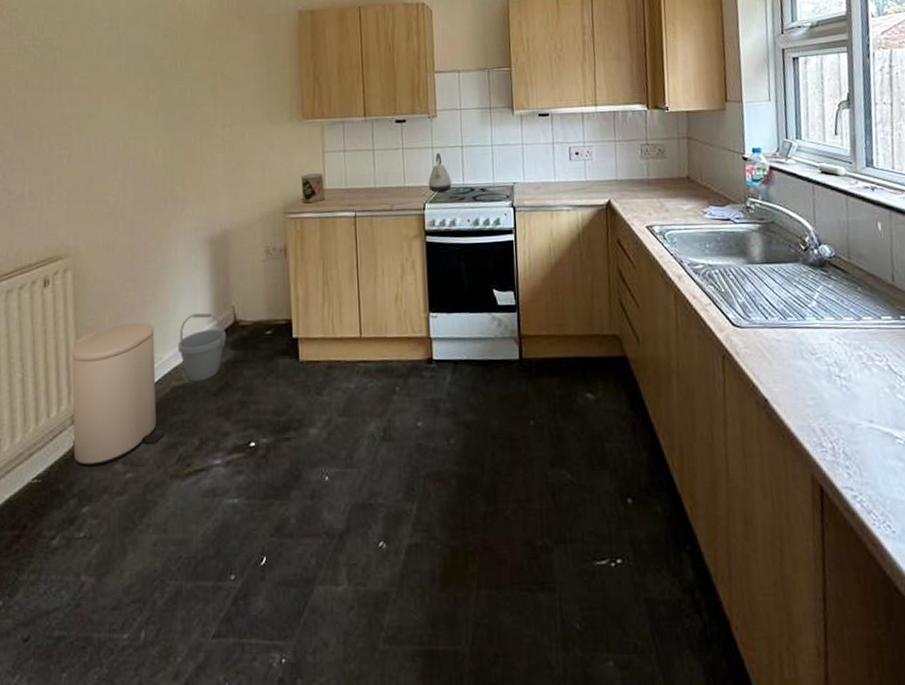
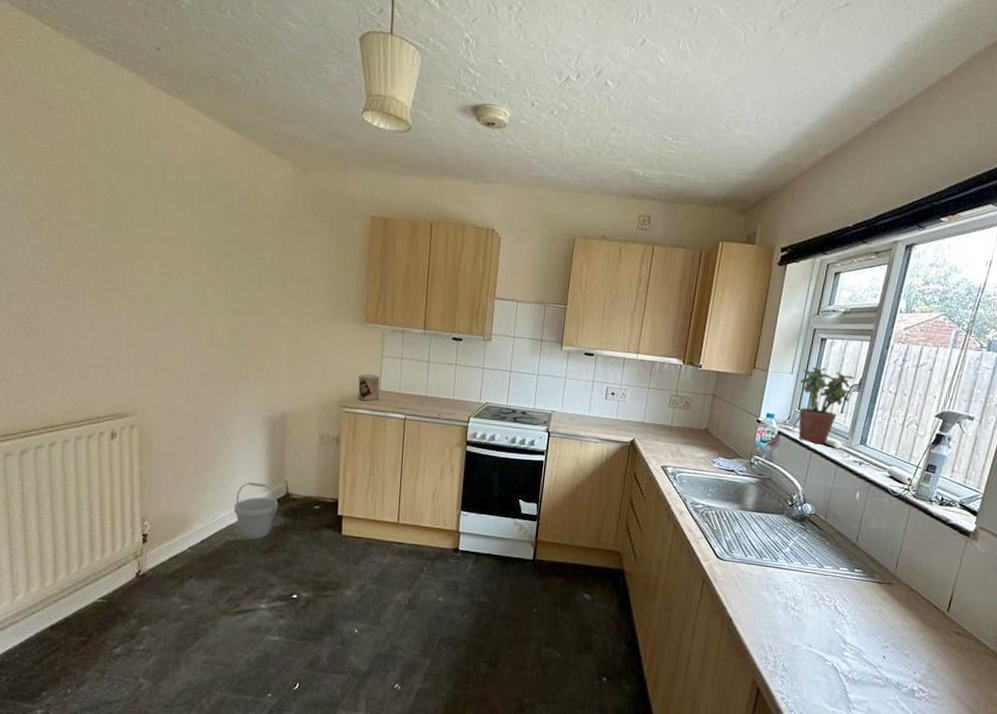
pedal bin: present [71,322,166,467] -> none [135,482,219,596]
kettle: present [428,152,452,192] -> none [475,373,497,410]
potted plant: none [781,88,844,175] -> present [798,367,854,445]

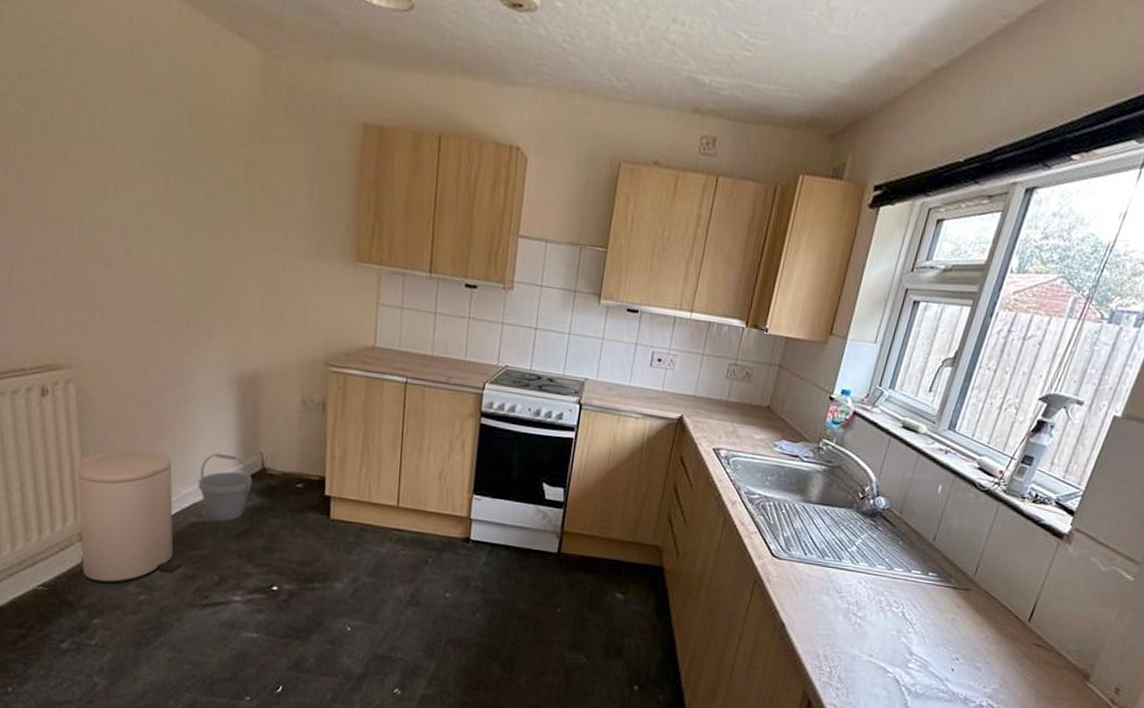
pedal bin: none [135,482,219,596] -> present [76,451,183,585]
tin can: present [358,374,380,402] -> none [348,326,375,361]
potted plant: present [798,367,854,445] -> none [877,336,949,429]

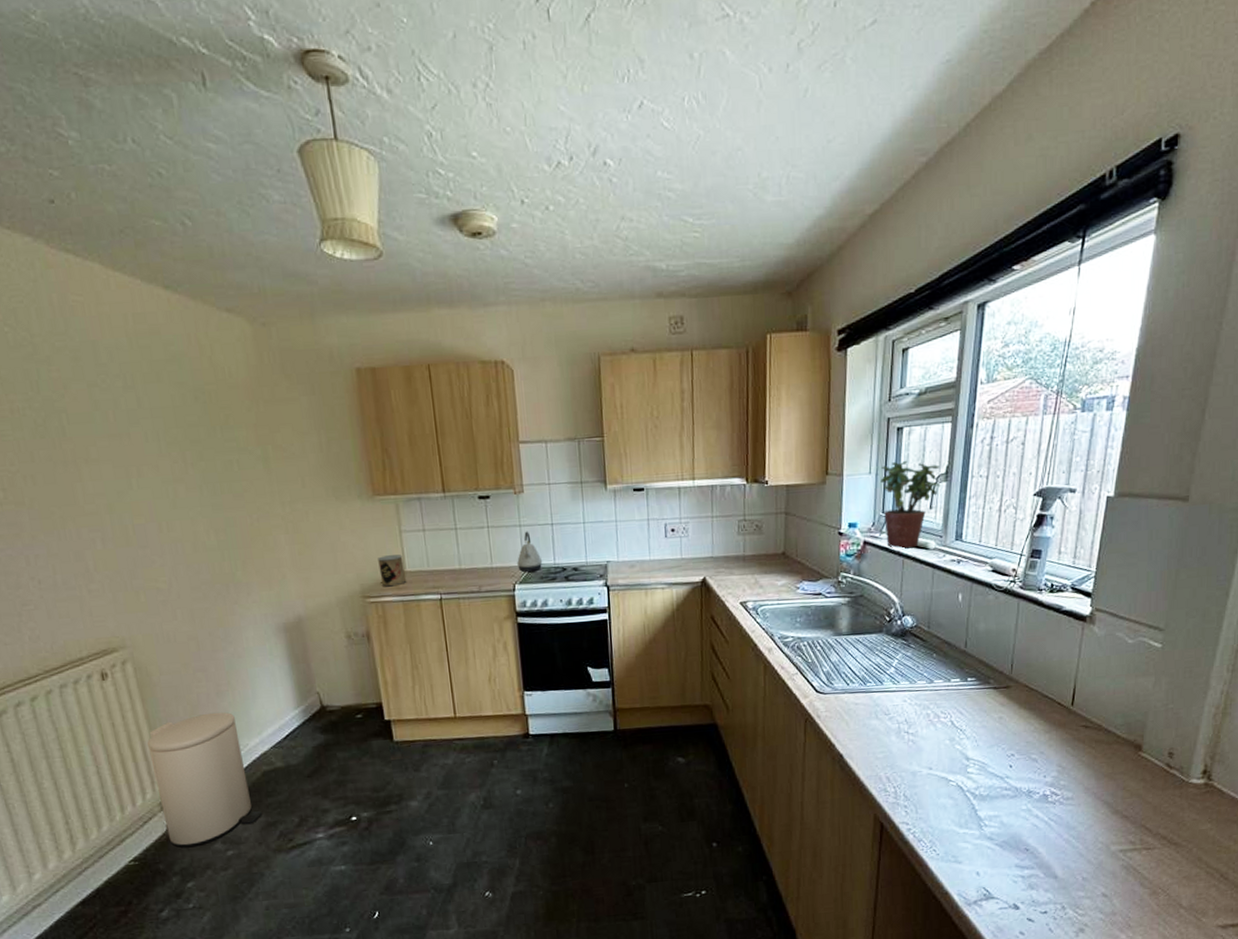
bucket: present [198,452,253,522] -> none [263,700,315,766]
tin can: none [348,326,375,361] -> present [378,554,407,587]
kettle: none [492,330,519,374] -> present [517,531,543,573]
potted plant: none [877,336,949,429] -> present [880,460,941,549]

